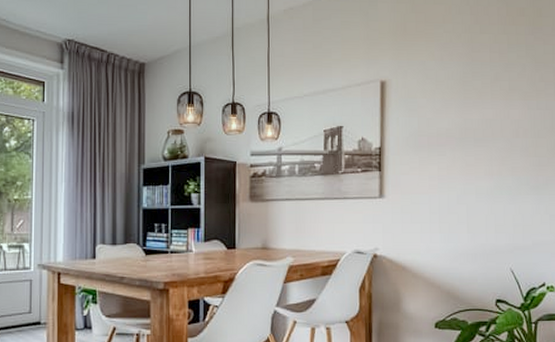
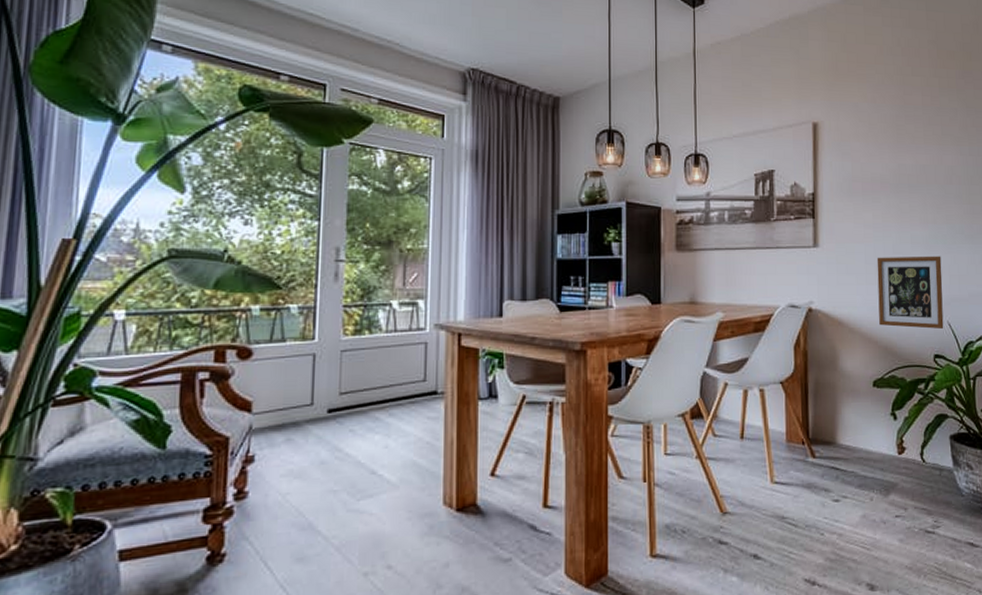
picture frame: none [441,206,507,276] -> present [876,256,944,330]

